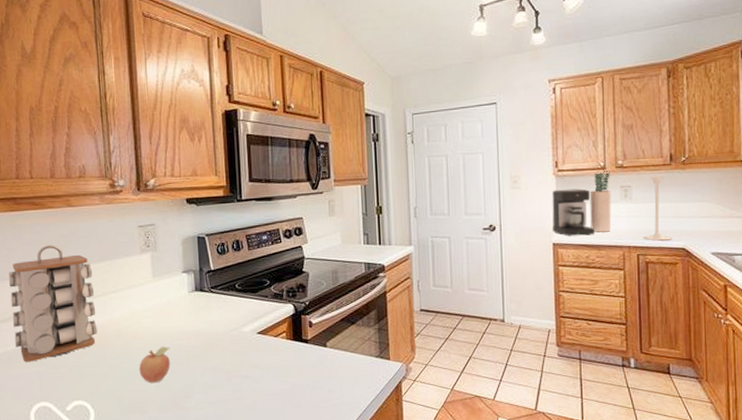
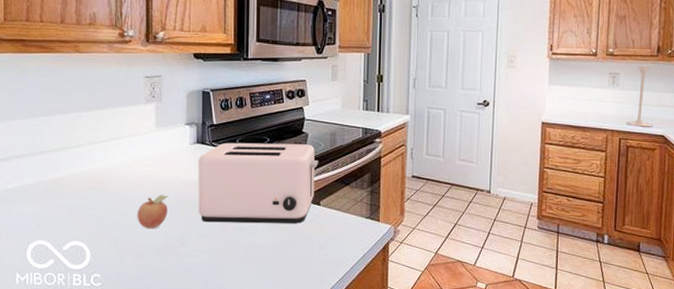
spice rack: present [8,245,98,362] -> none [12,88,98,201]
toaster: none [198,284,322,373] -> present [198,142,319,224]
coffee maker: present [552,188,595,236] -> none [542,72,582,117]
vase: present [589,171,612,233] -> none [578,57,601,115]

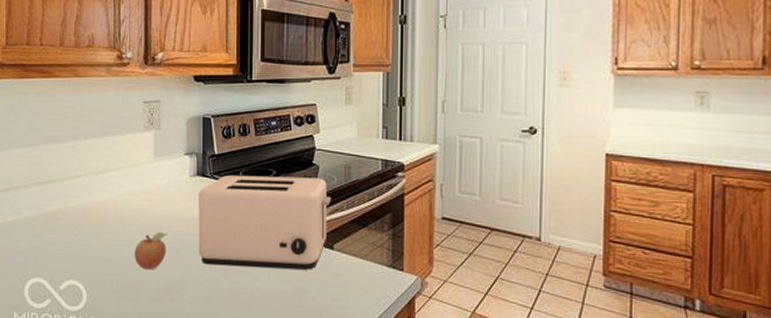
candlestick: present [625,66,652,127] -> none [720,82,759,161]

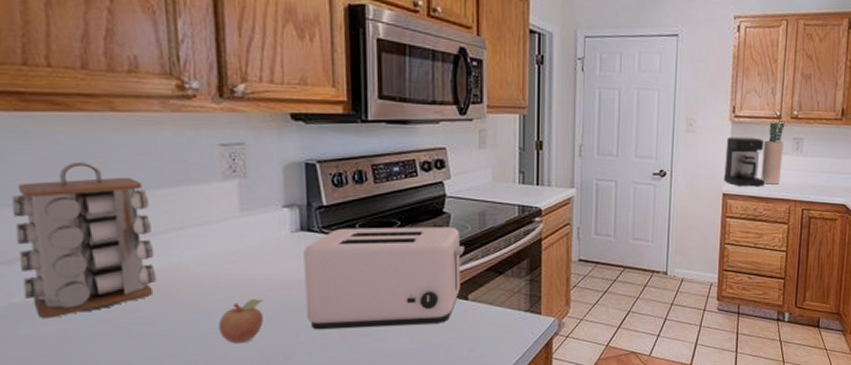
spice rack: none [12,115,95,235] -> present [11,161,157,319]
coffee maker: none [605,91,659,148] -> present [723,137,765,187]
vase: none [654,72,683,145] -> present [761,121,785,185]

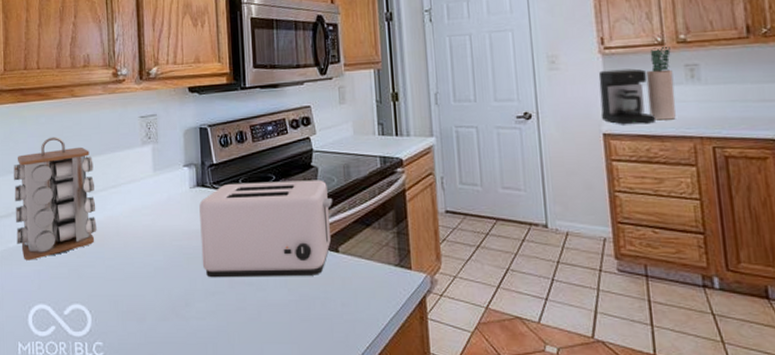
fruit: present [218,299,264,344] -> none [138,248,170,288]

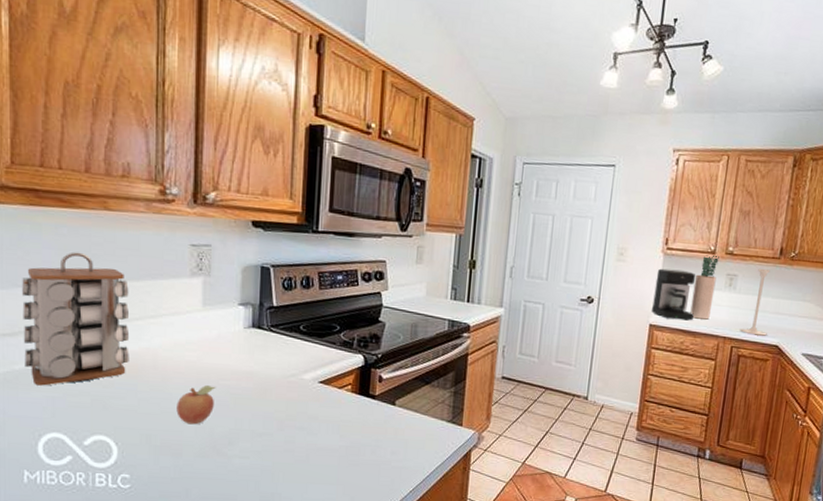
fruit: none [138,248,170,288] -> present [176,385,216,425]
toaster: present [199,180,333,278] -> none [251,328,397,425]
candlestick: none [718,52,757,131] -> present [739,268,771,336]

